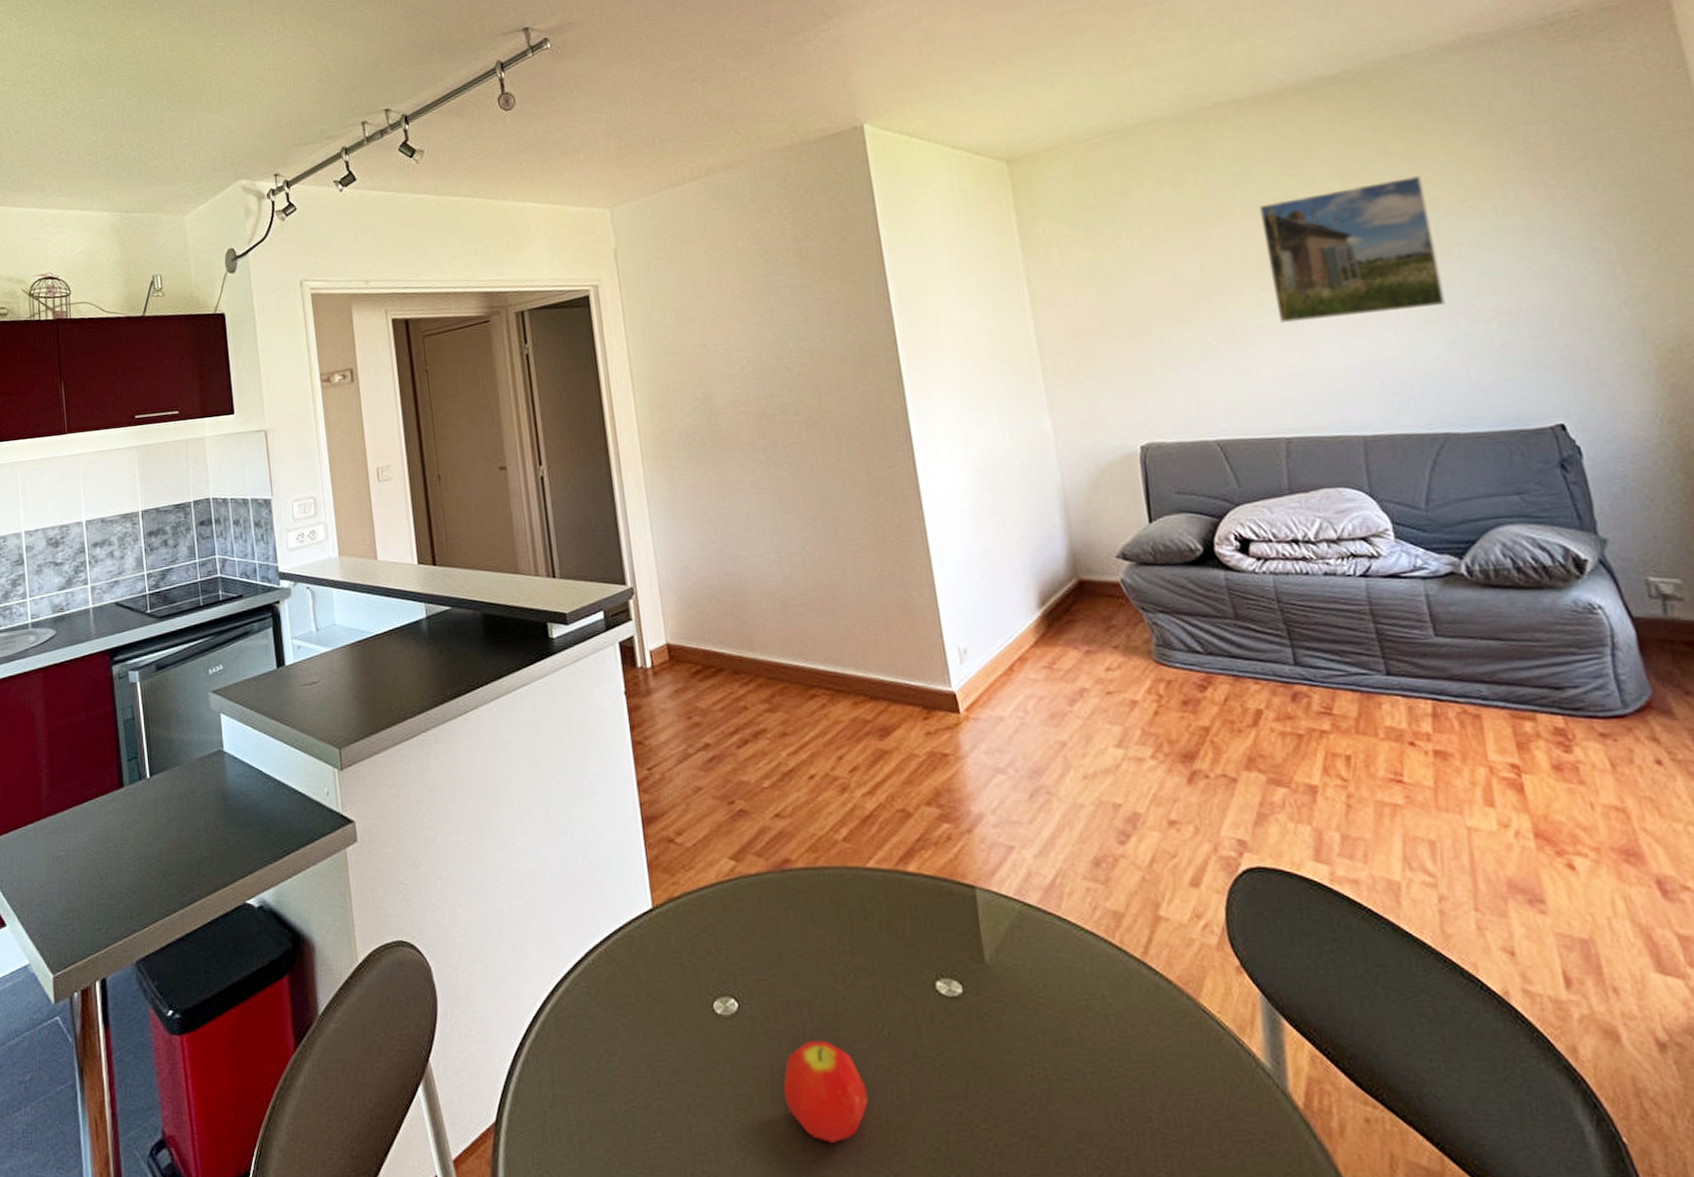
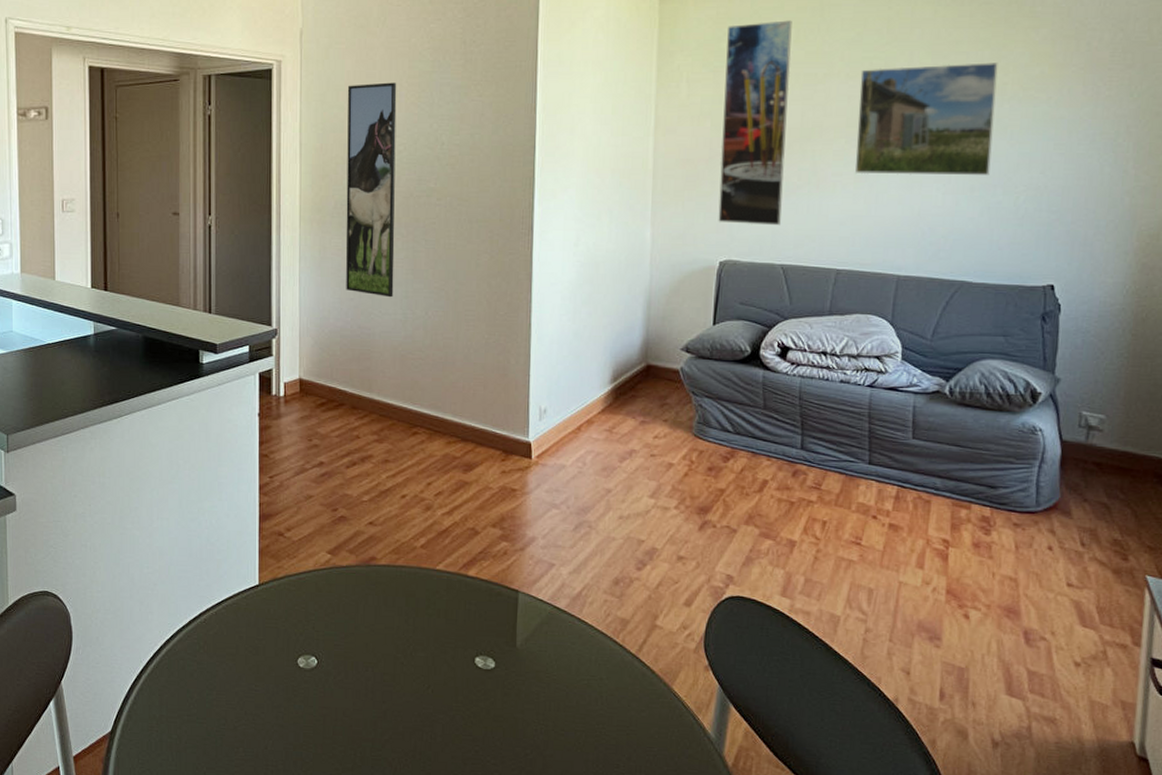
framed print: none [674,292,762,536] -> present [345,82,397,298]
fruit: present [783,1040,868,1143] -> none [344,692,408,765]
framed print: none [1092,163,1204,400] -> present [718,20,792,226]

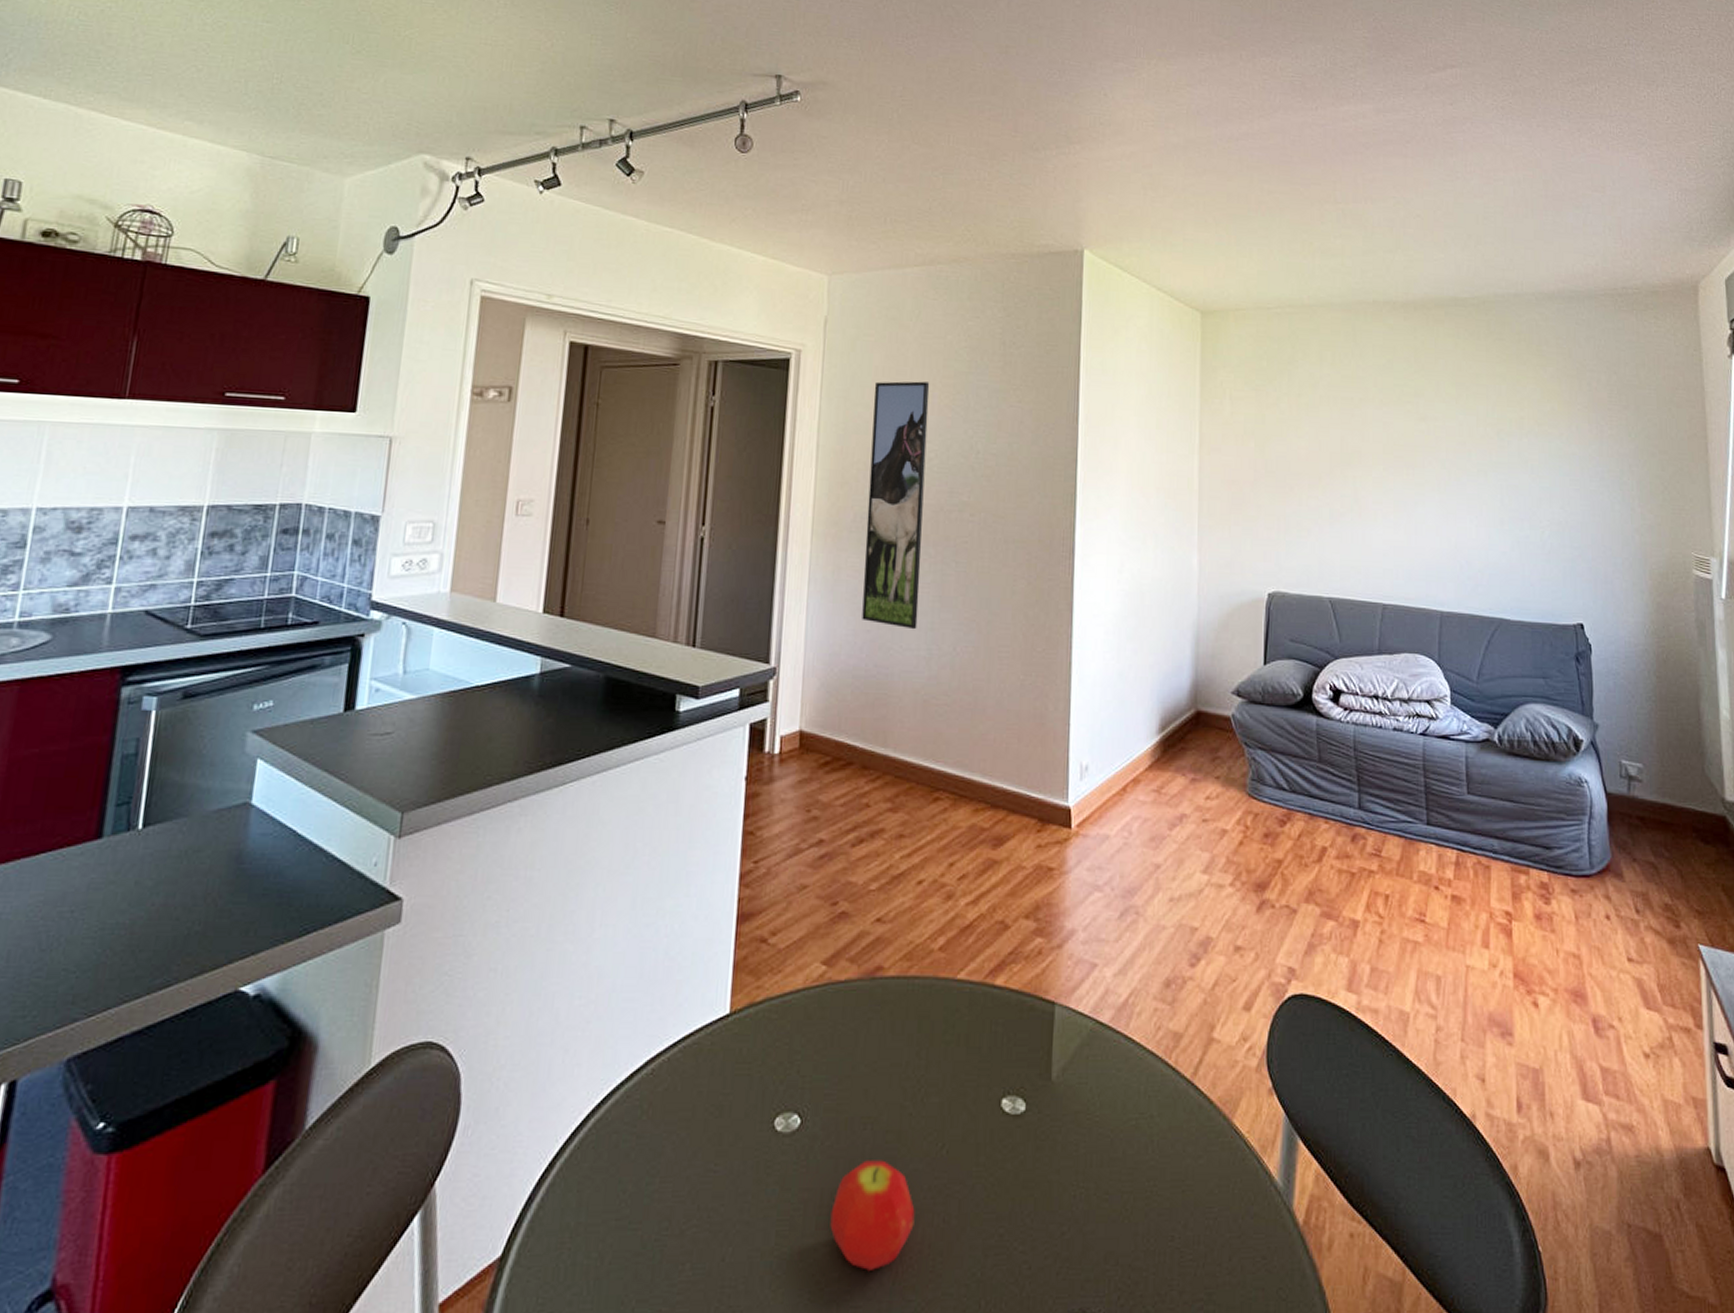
fruit: none [344,692,408,765] -> present [830,1160,915,1271]
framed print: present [718,20,792,226] -> none [1265,342,1328,555]
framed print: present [855,63,998,175] -> none [1393,396,1516,508]

